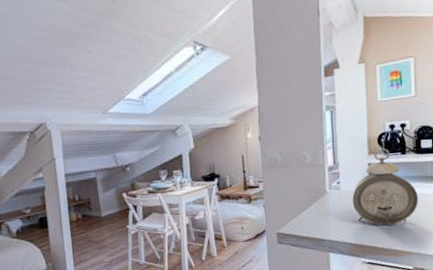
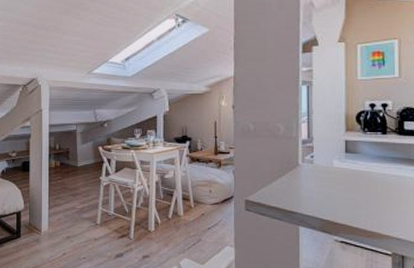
alarm clock: present [352,148,419,226] -> none [326,126,400,205]

